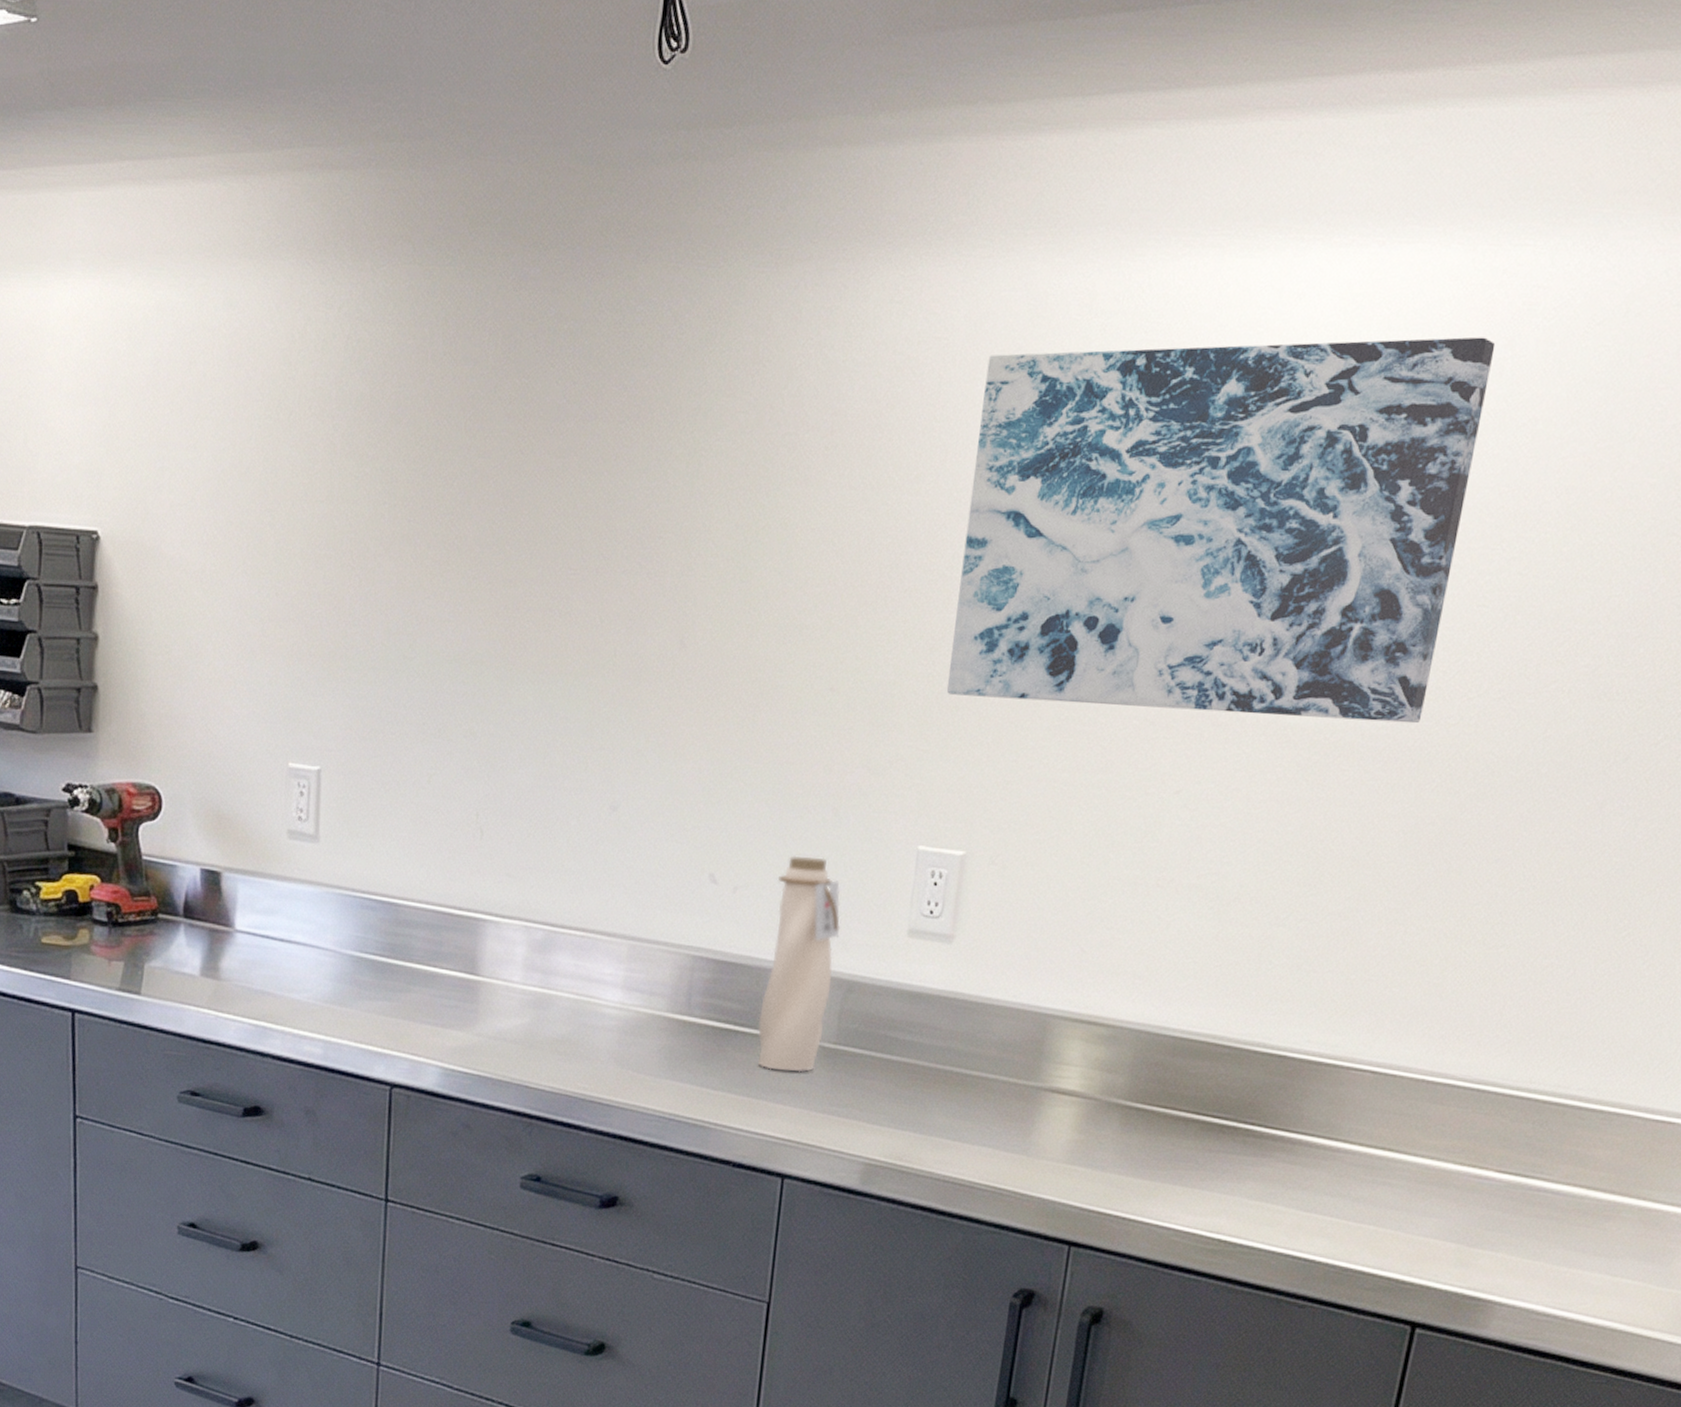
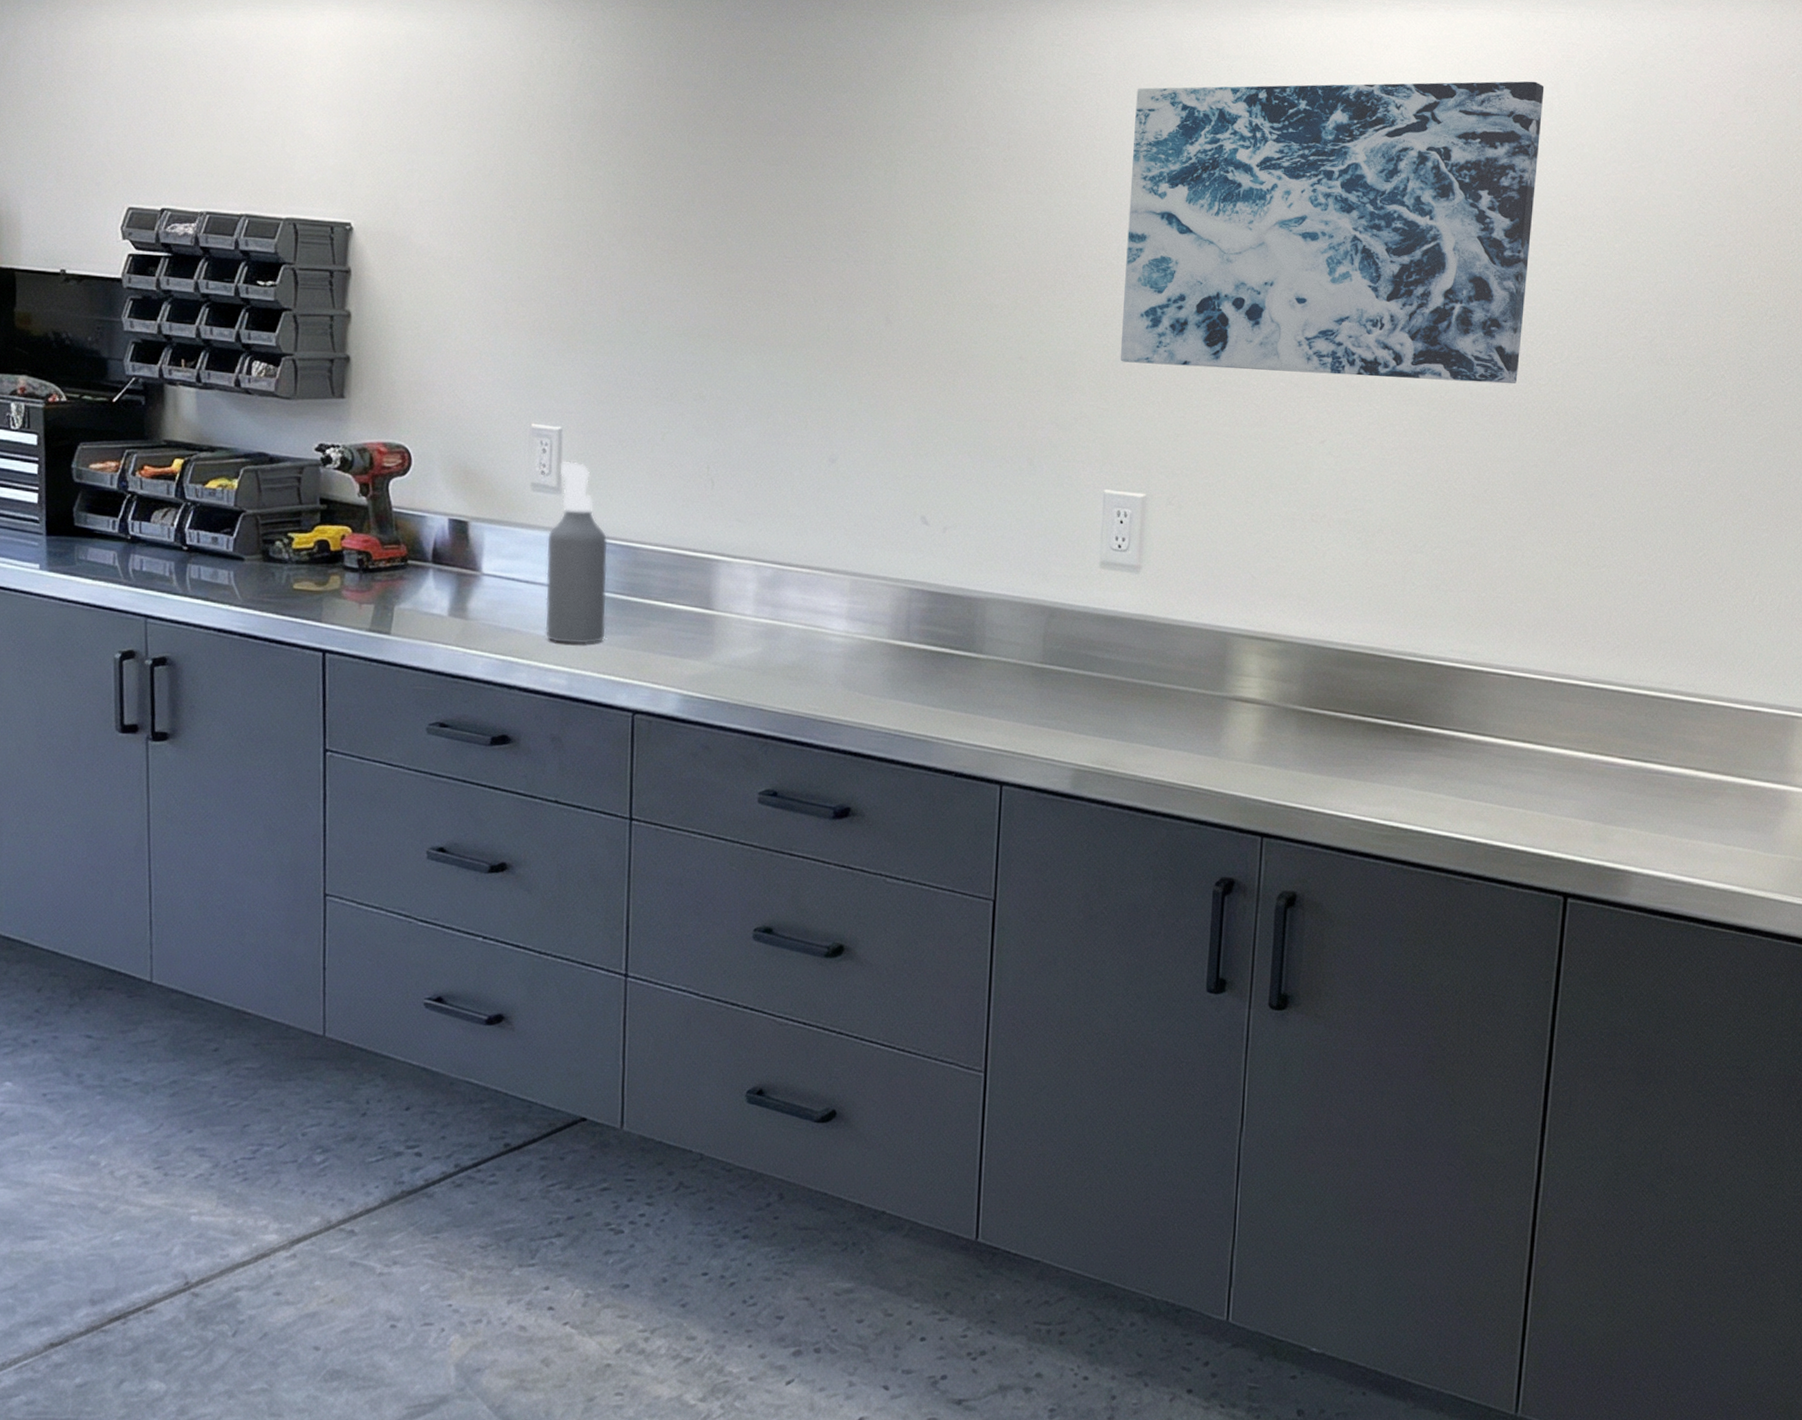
spray bottle: none [301,806,368,1010] -> present [546,461,608,644]
water bottle: present [757,855,841,1072] -> none [971,499,1041,690]

